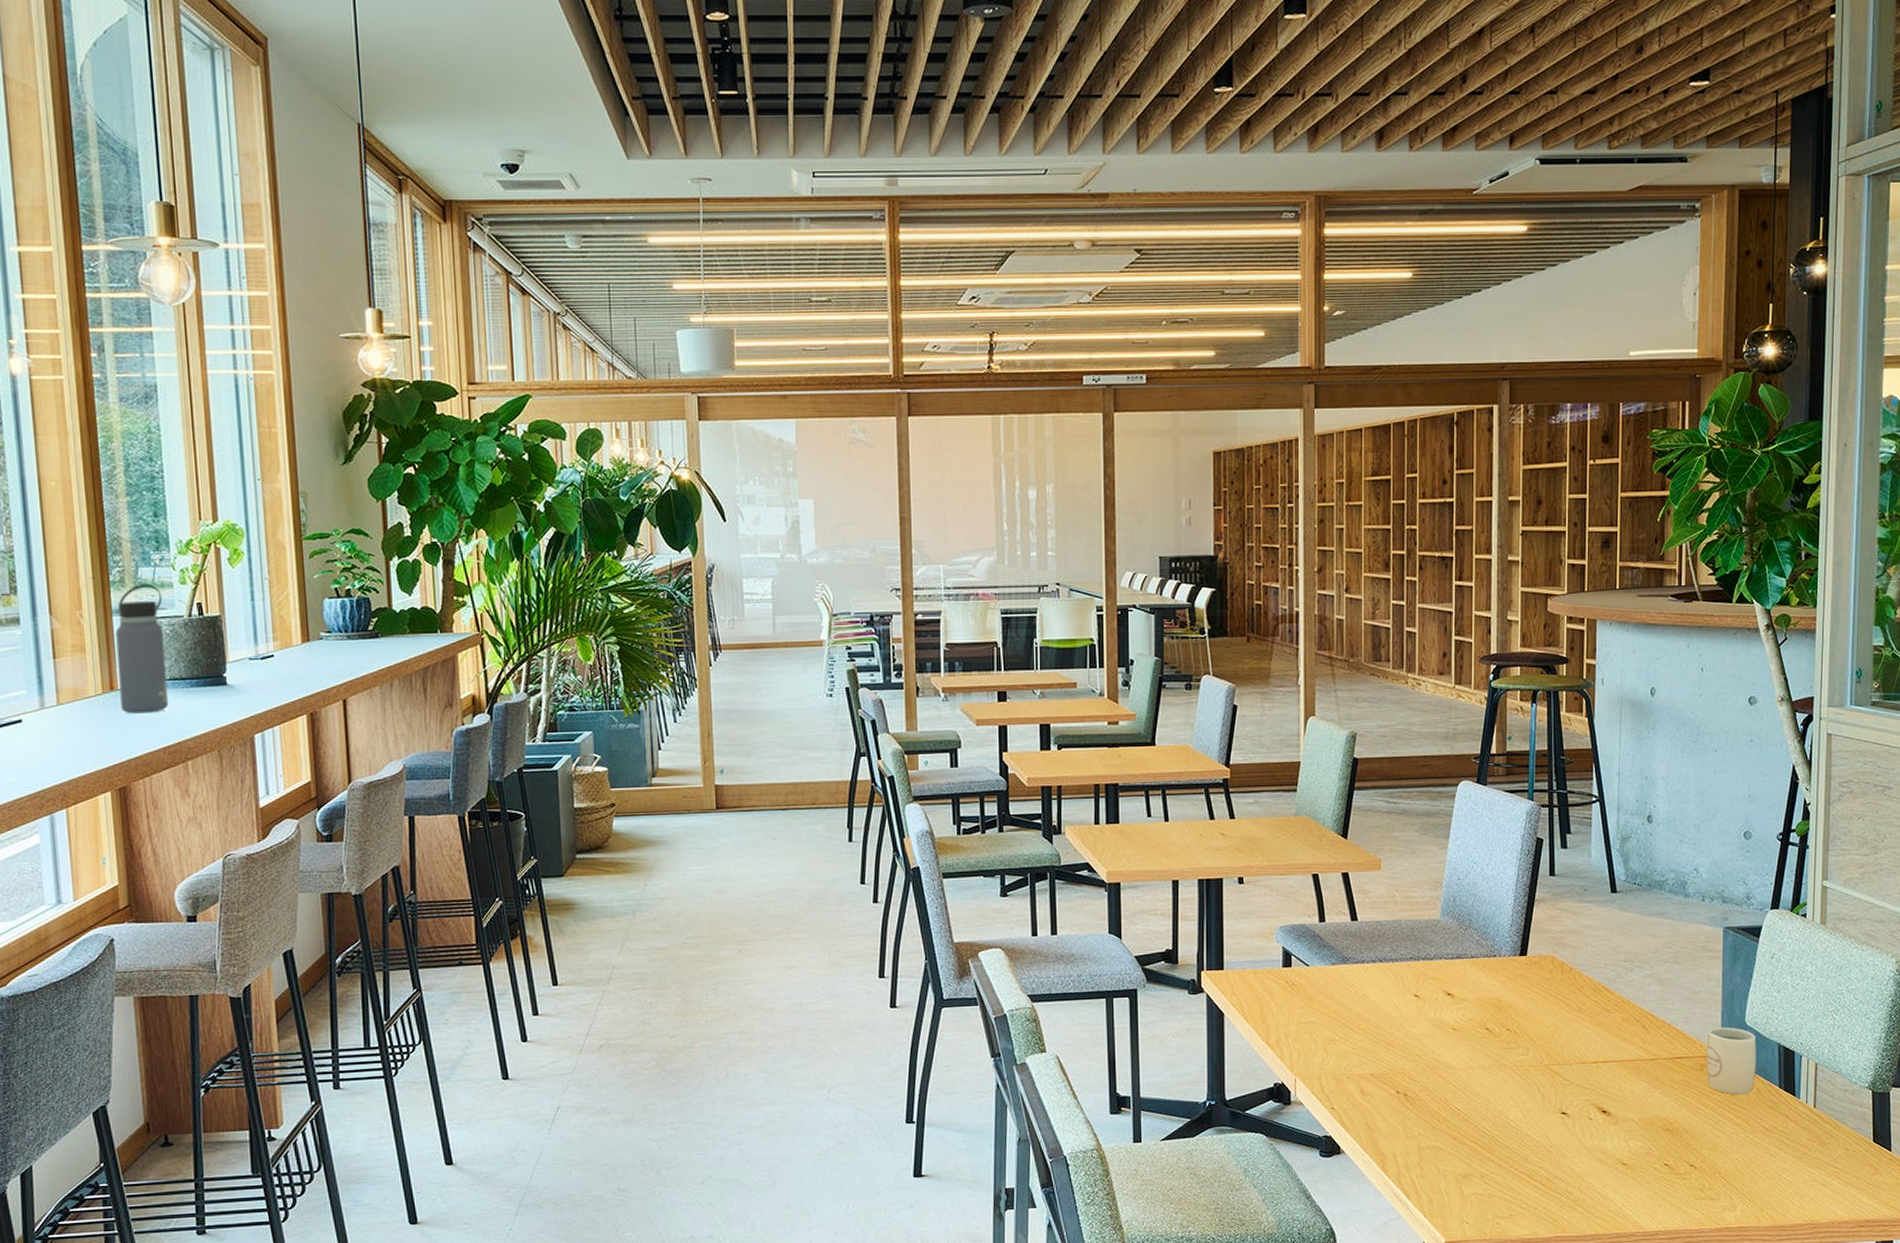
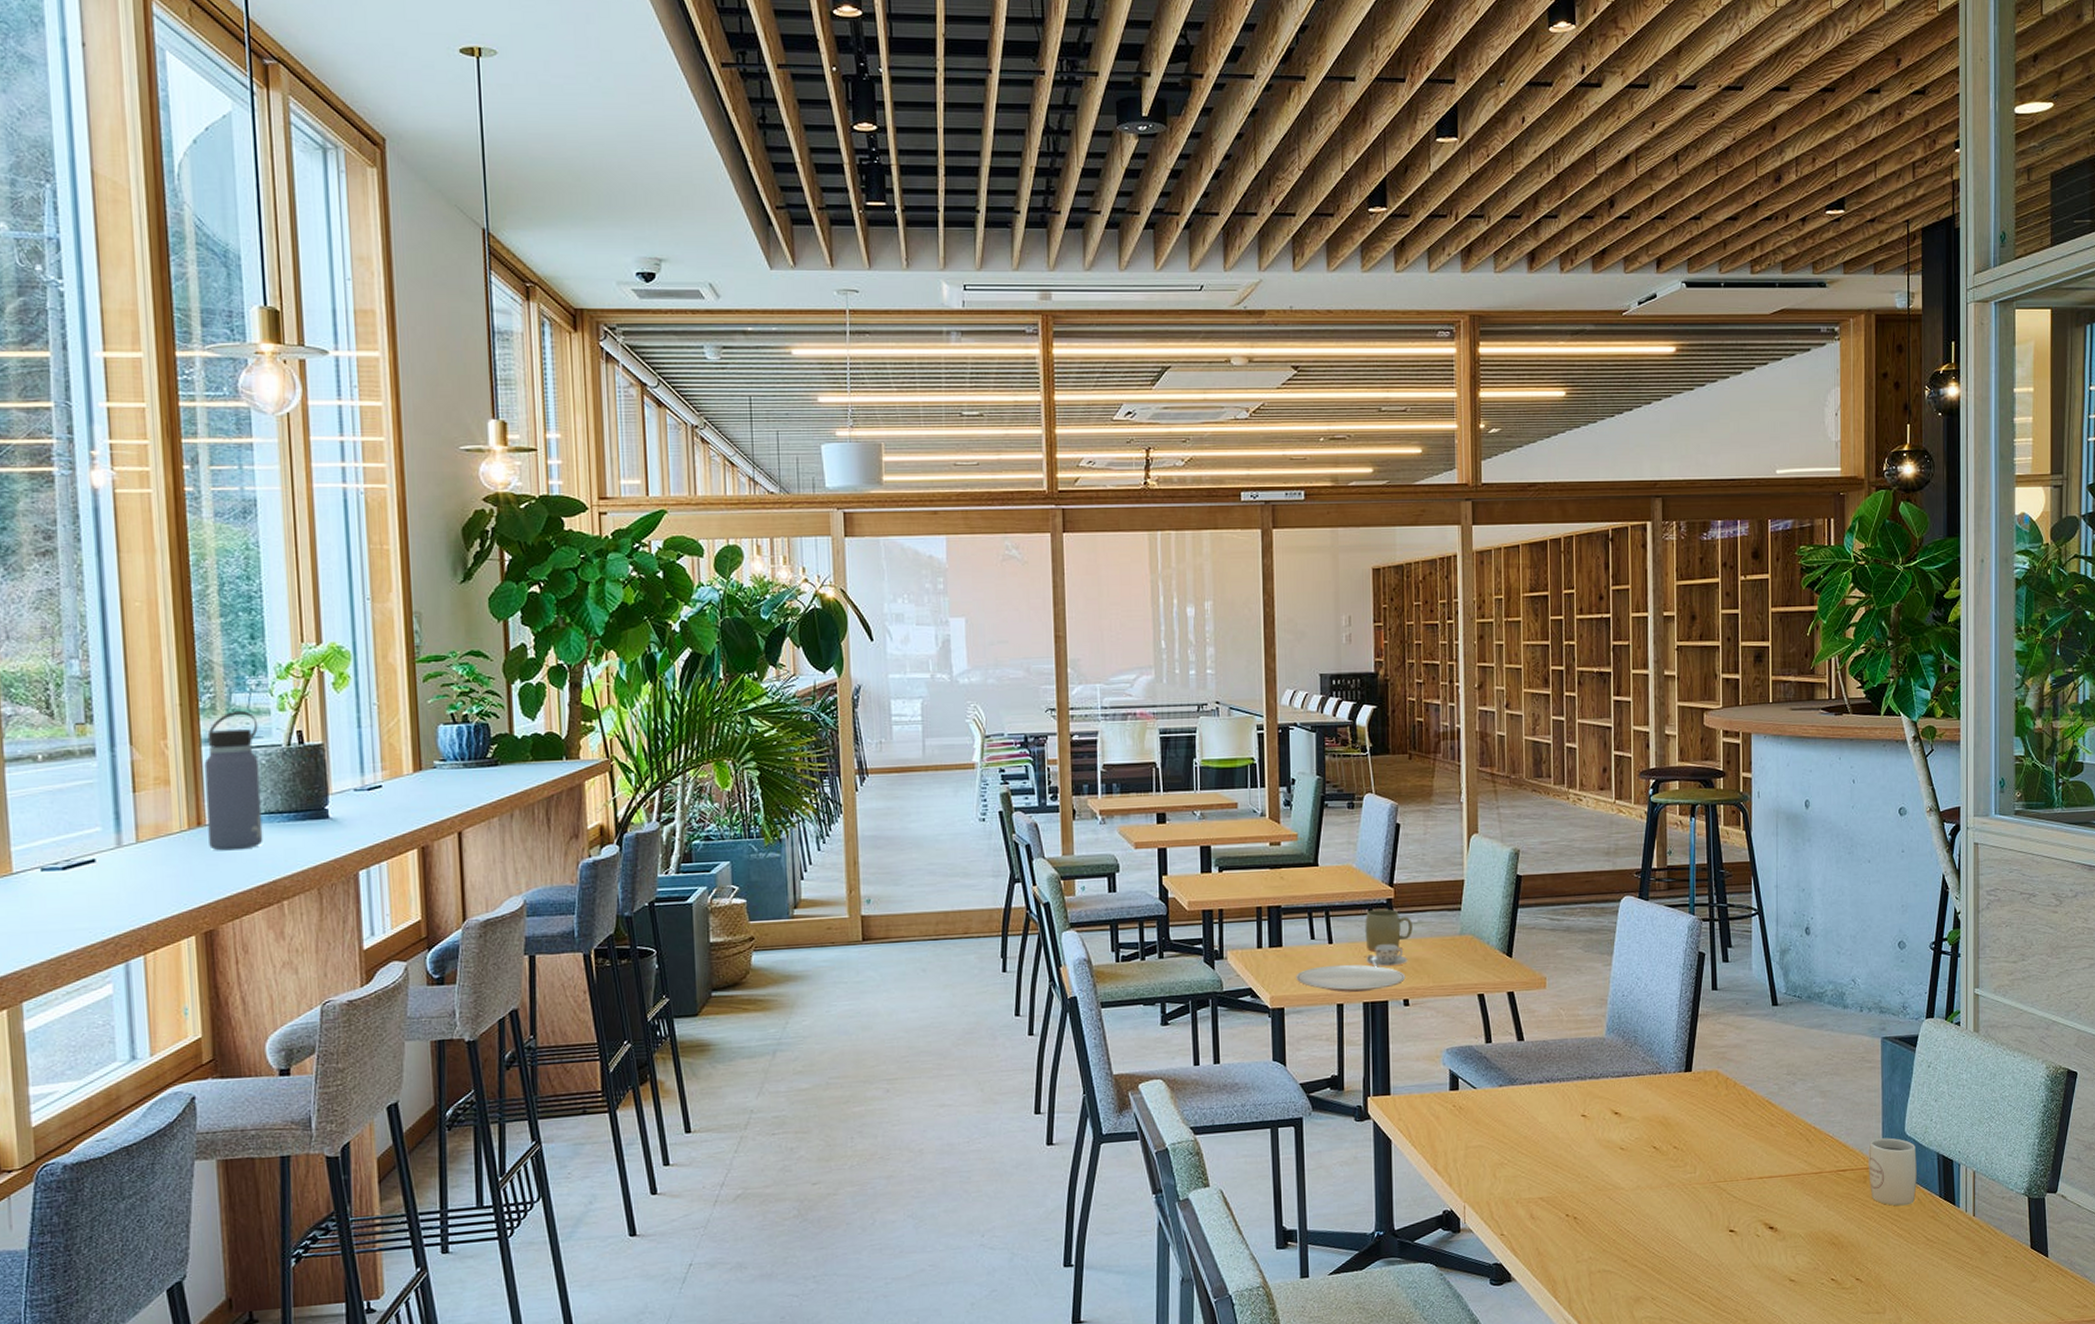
plate: none [1132,842,1241,869] -> present [1296,964,1406,993]
mug: none [1201,788,1248,830] -> present [1365,909,1413,952]
teacup: none [1201,823,1243,846] -> present [1366,944,1408,968]

